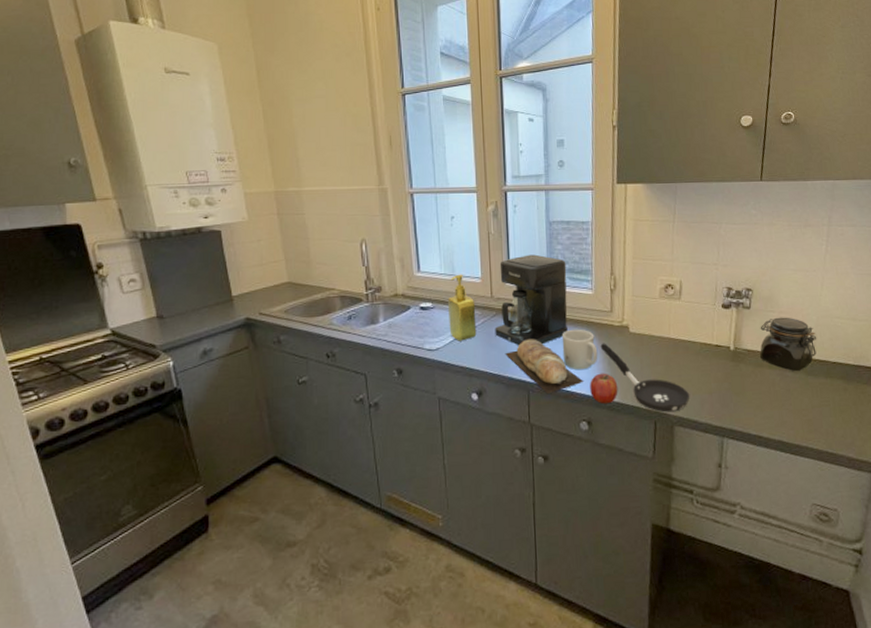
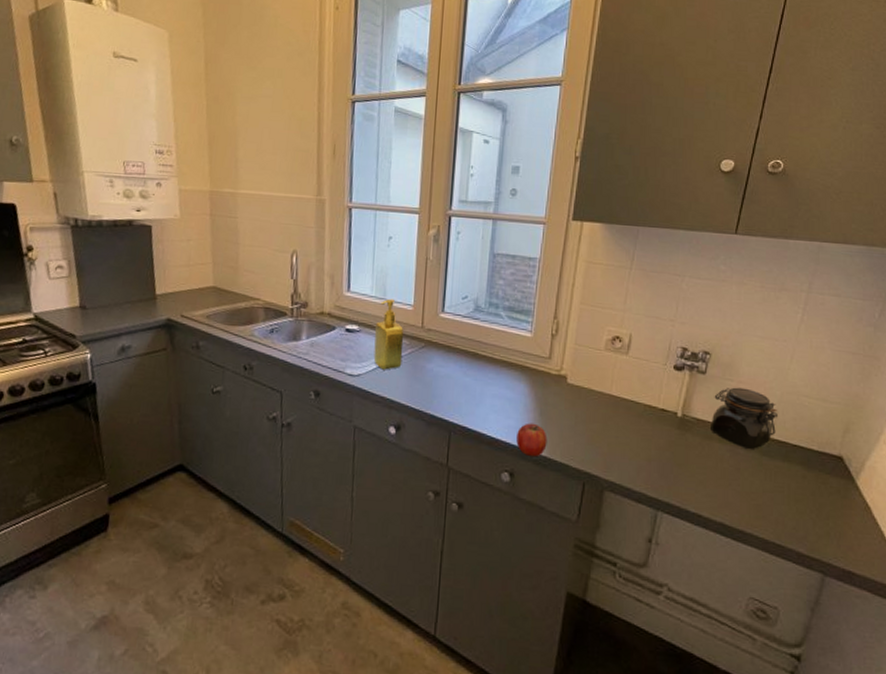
coffee maker: present [495,254,568,346] -> none [421,286,507,385]
bread loaf: present [505,339,585,395] -> none [429,376,512,438]
mug: present [562,329,598,370] -> none [491,372,530,417]
frying pan: present [600,343,690,413] -> none [533,391,626,476]

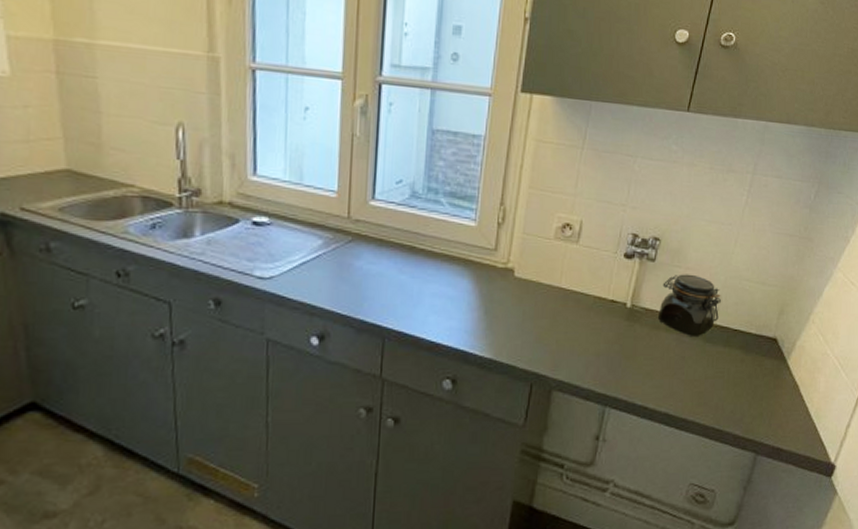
soap dispenser: present [373,298,404,370] -> none [289,184,327,270]
fruit: present [516,423,547,457] -> none [459,323,493,361]

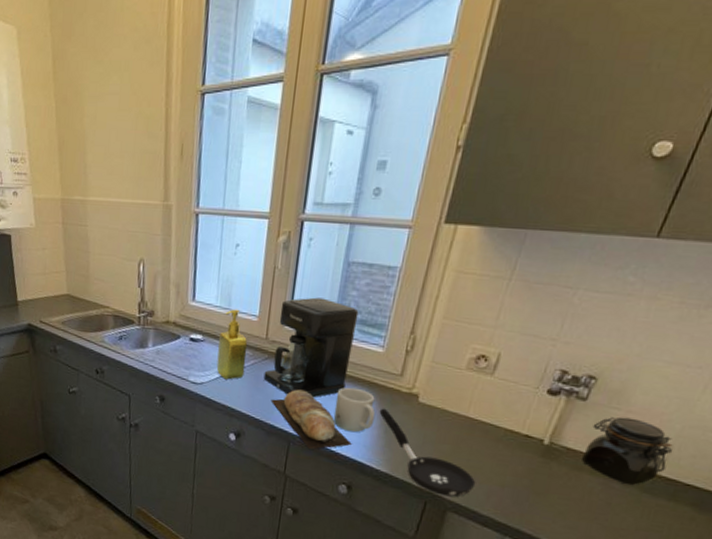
soap dispenser: none [289,184,327,270] -> present [216,309,248,380]
coffee maker: none [348,168,448,283] -> present [263,297,359,398]
bread loaf: none [358,274,454,344] -> present [270,389,353,450]
mug: none [430,267,474,318] -> present [333,387,376,433]
frying pan: none [477,287,575,374] -> present [379,408,476,497]

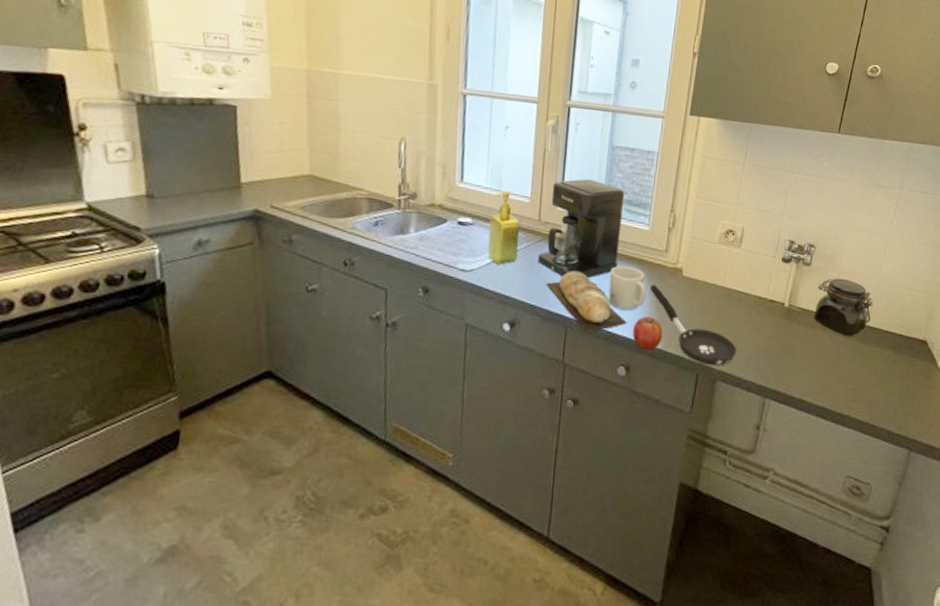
fruit: none [357,439,391,473] -> present [633,316,663,351]

